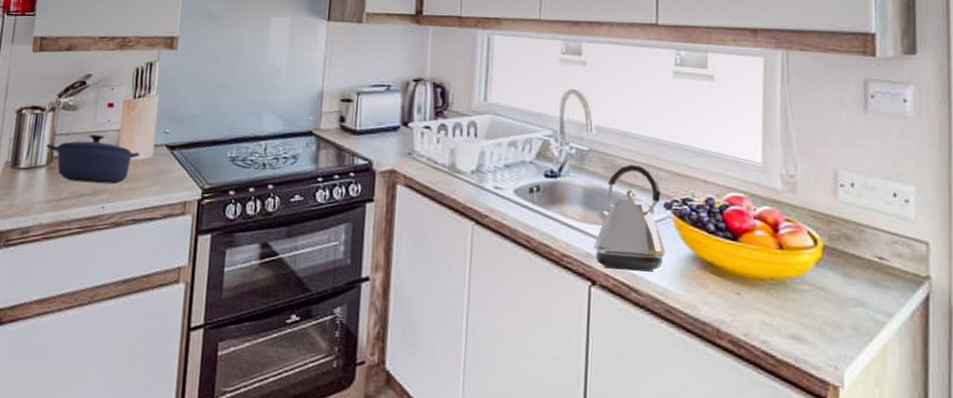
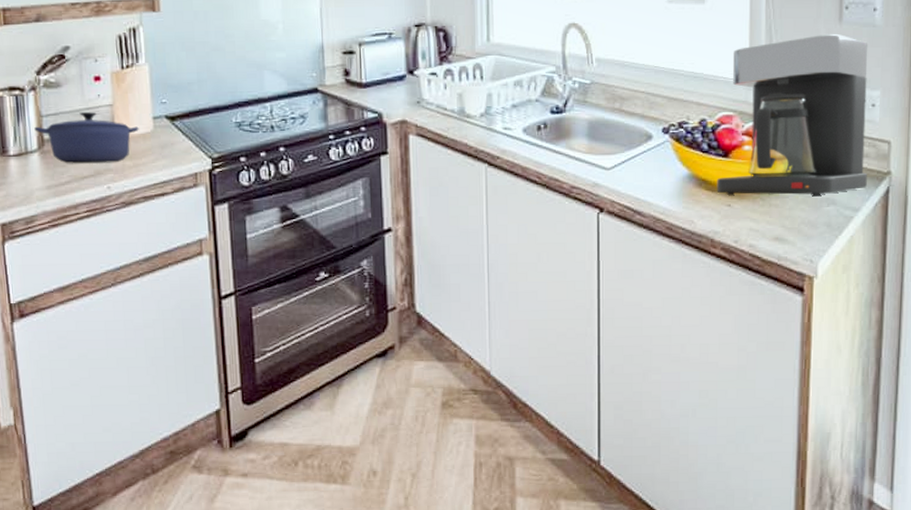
kettle: present [593,164,665,271] -> none [600,93,664,195]
coffee maker: none [724,121,902,294] -> present [716,33,868,195]

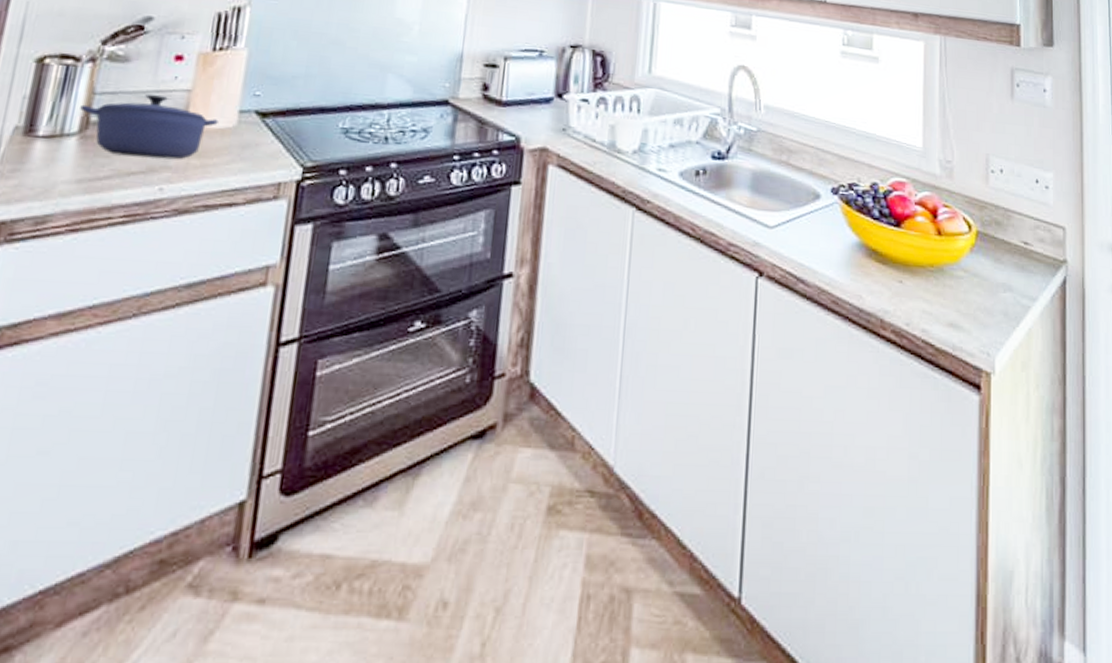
coffee maker: present [716,33,868,195] -> none [887,109,1043,279]

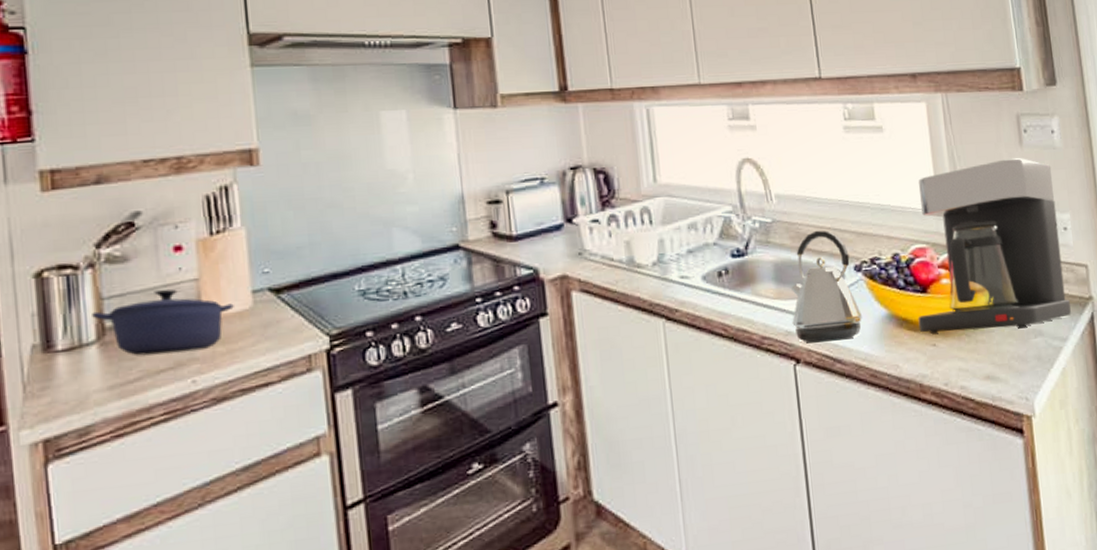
kettle: none [761,146,832,260] -> present [790,230,862,343]
coffee maker: none [887,109,1043,279] -> present [918,157,1071,334]

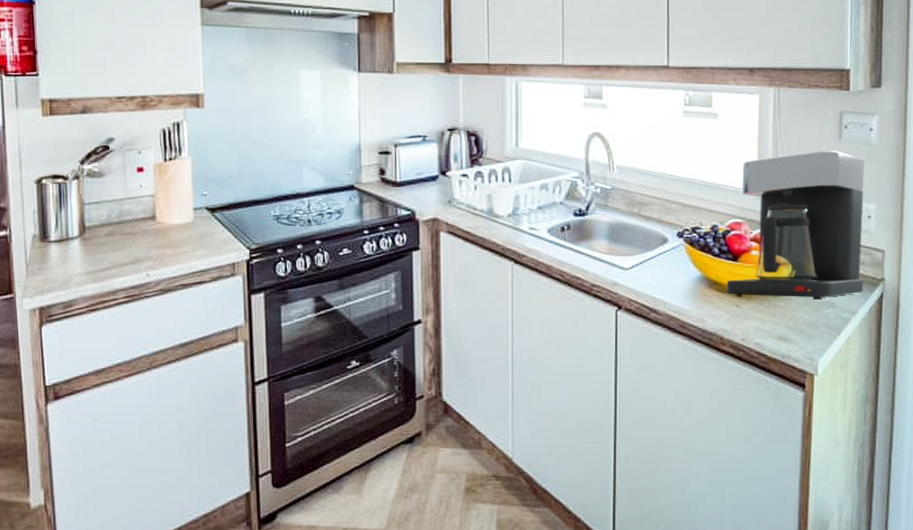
cooking pot: present [92,288,234,357] -> none [76,201,180,251]
kettle: present [790,230,862,343] -> none [619,199,679,294]

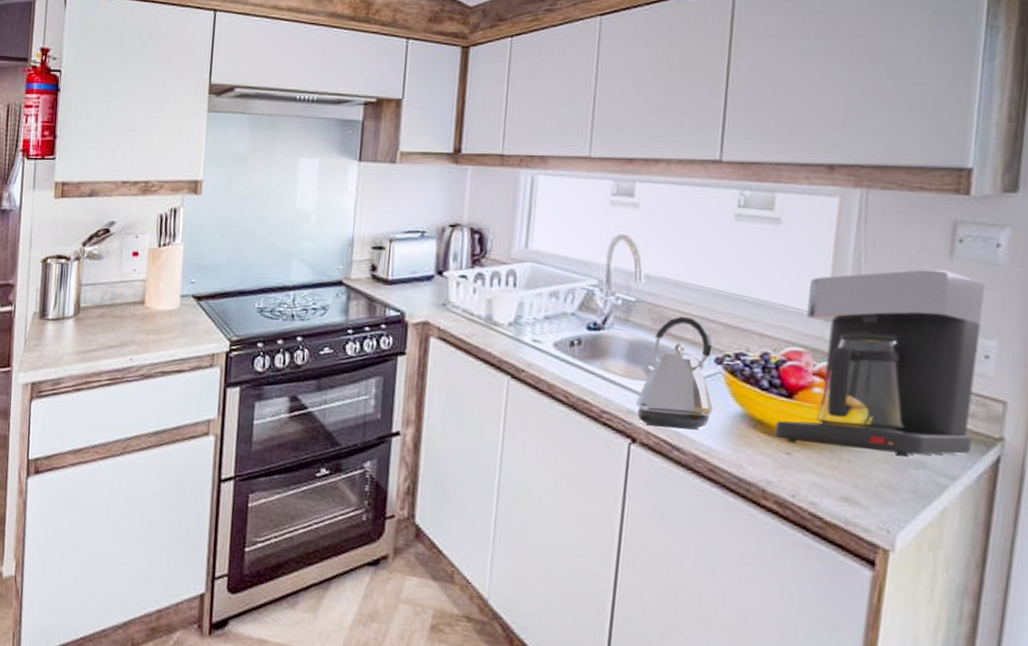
kettle: none [619,199,679,294] -> present [635,316,713,429]

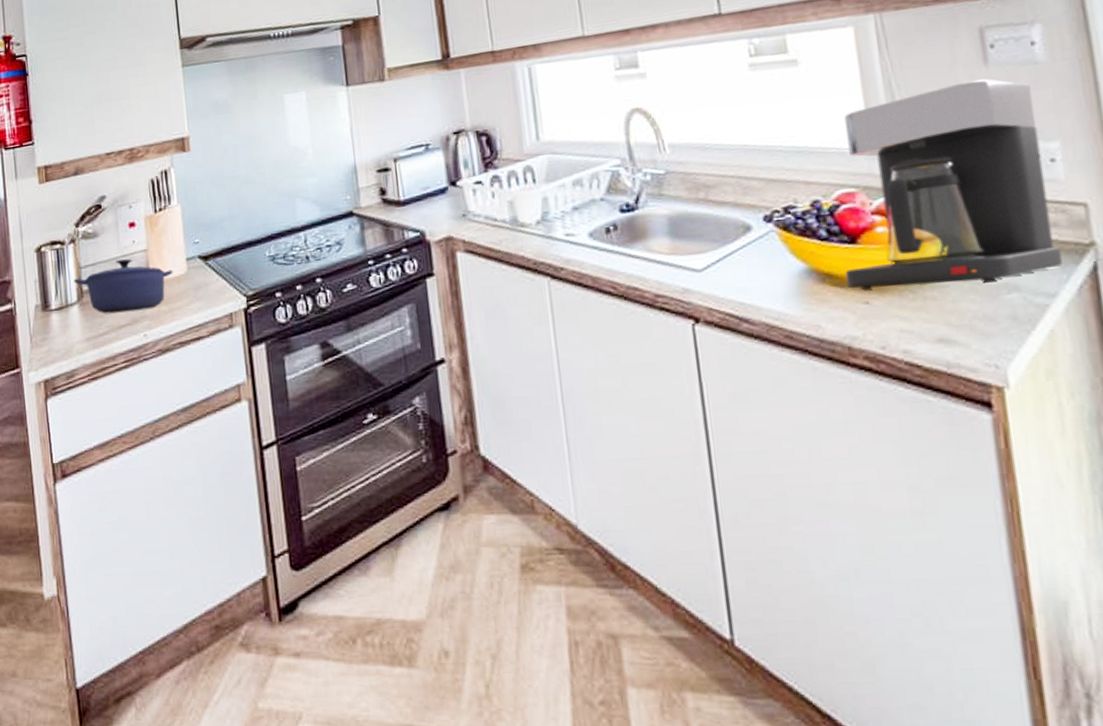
cooking pot: none [73,284,167,336] -> present [74,258,173,314]
kettle: present [635,316,713,429] -> none [687,179,774,301]

